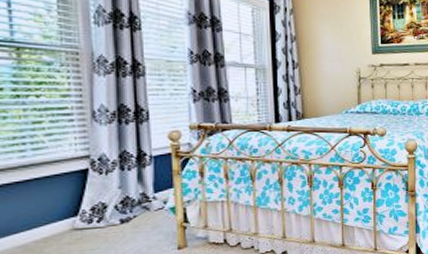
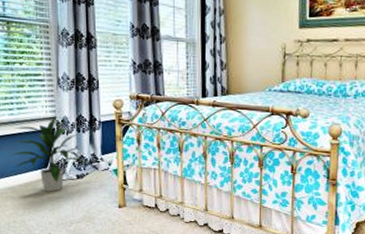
indoor plant: none [23,154,129,244] -> present [12,116,83,192]

